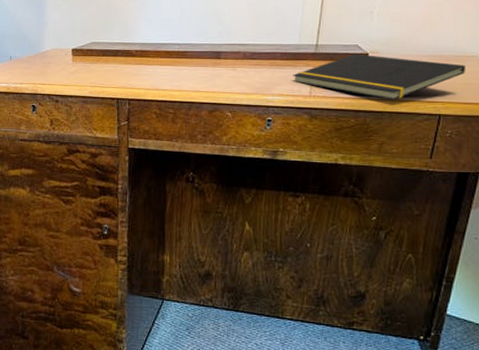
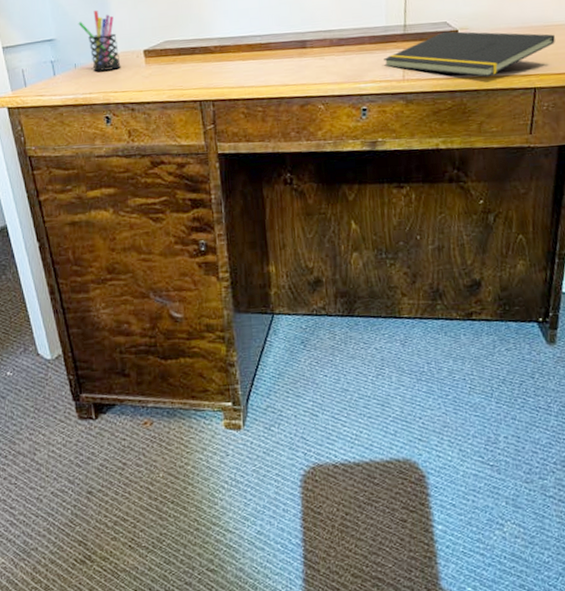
pen holder: none [17,10,51,64] -> present [78,10,121,71]

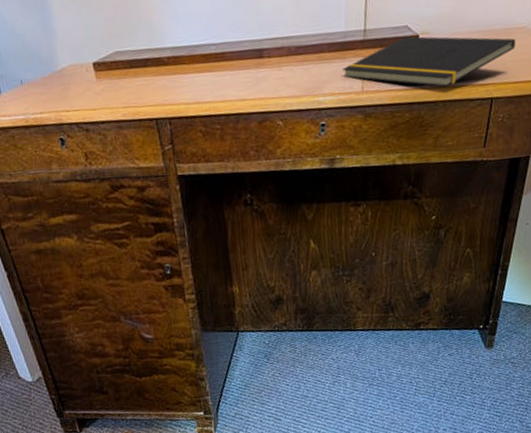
pen holder: present [78,10,121,71] -> none [19,16,71,88]

